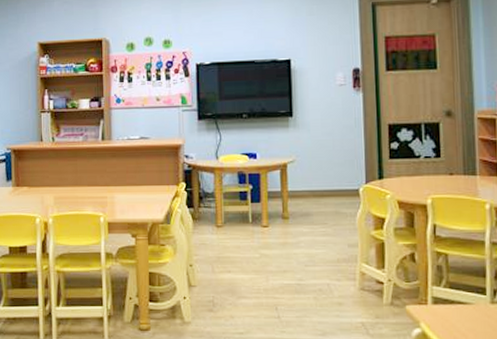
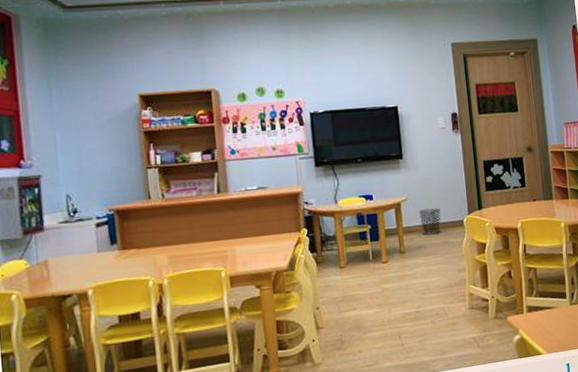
waste bin: none [307,172,333,202] -> present [418,208,441,235]

